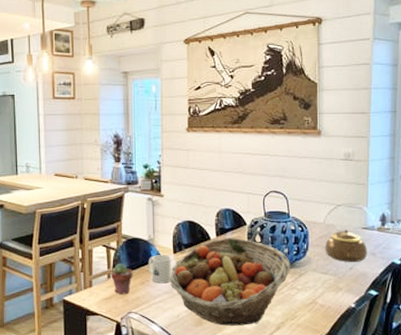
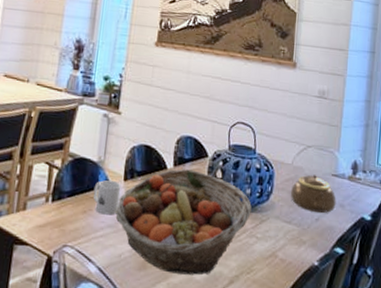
potted succulent: present [111,262,133,295] -> none [49,185,75,224]

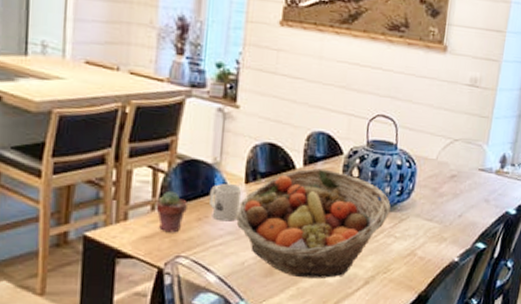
potted succulent: none [49,185,75,224] -> present [156,190,187,233]
teapot: present [290,175,336,214] -> none [432,170,482,210]

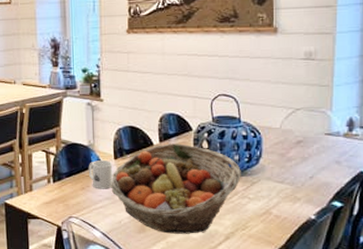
potted succulent: present [156,190,187,233] -> none [51,168,73,199]

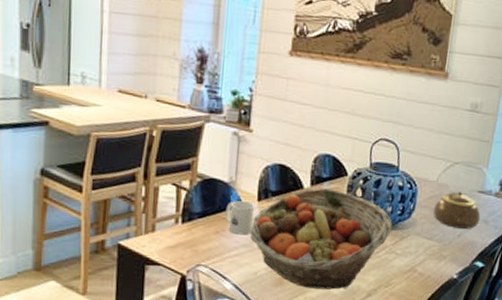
teapot: none [280,136,331,172] -> present [433,192,481,230]

